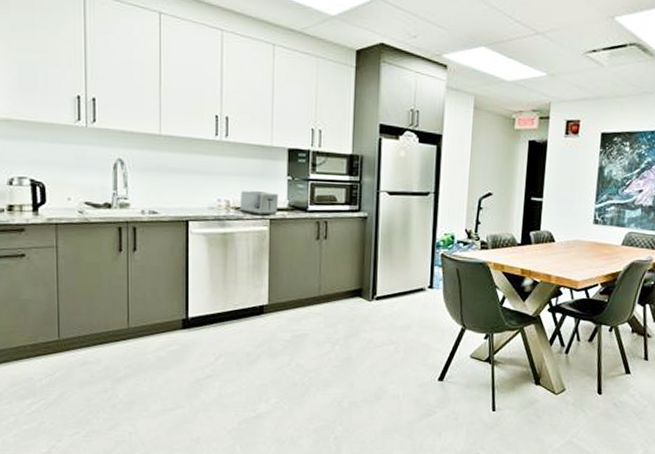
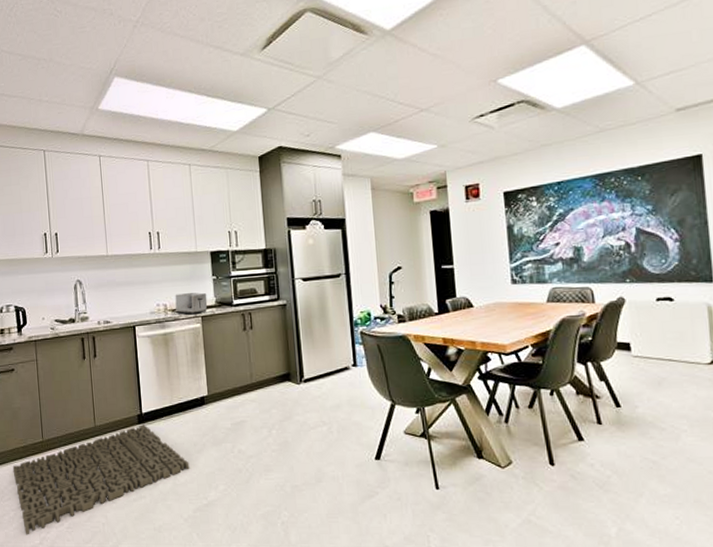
floor mat: none [16,330,239,443] -> present [12,424,190,535]

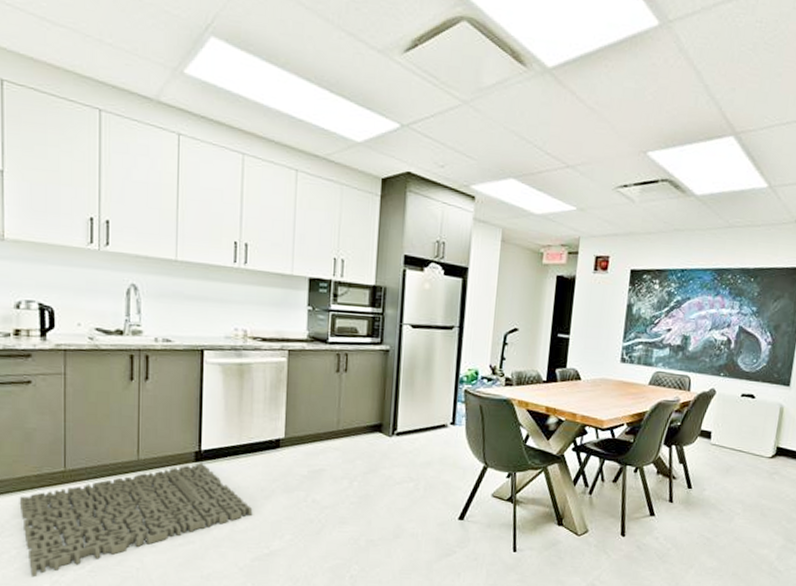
toaster: present [175,292,208,315] -> none [258,320,298,347]

